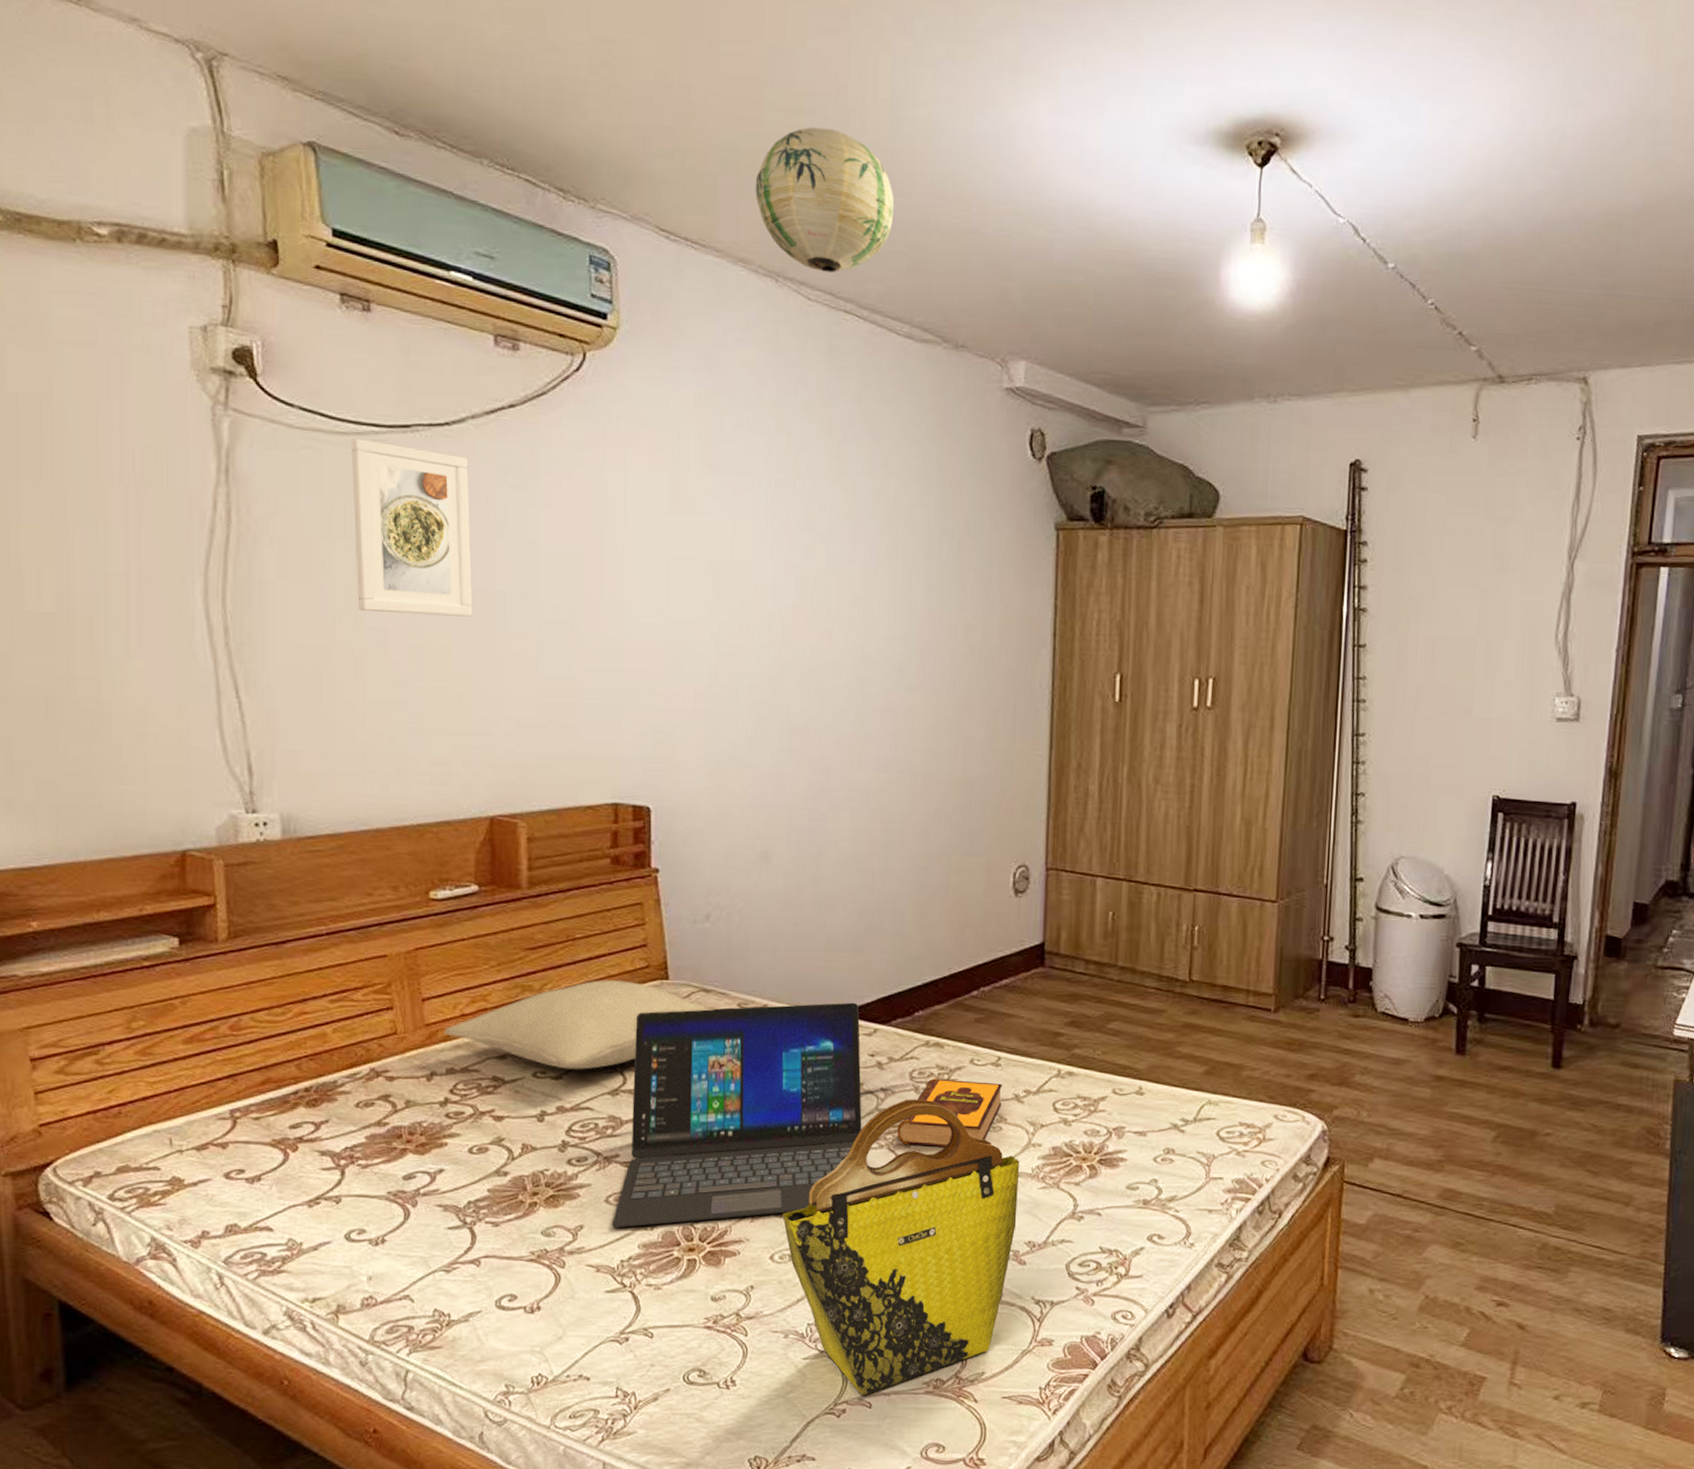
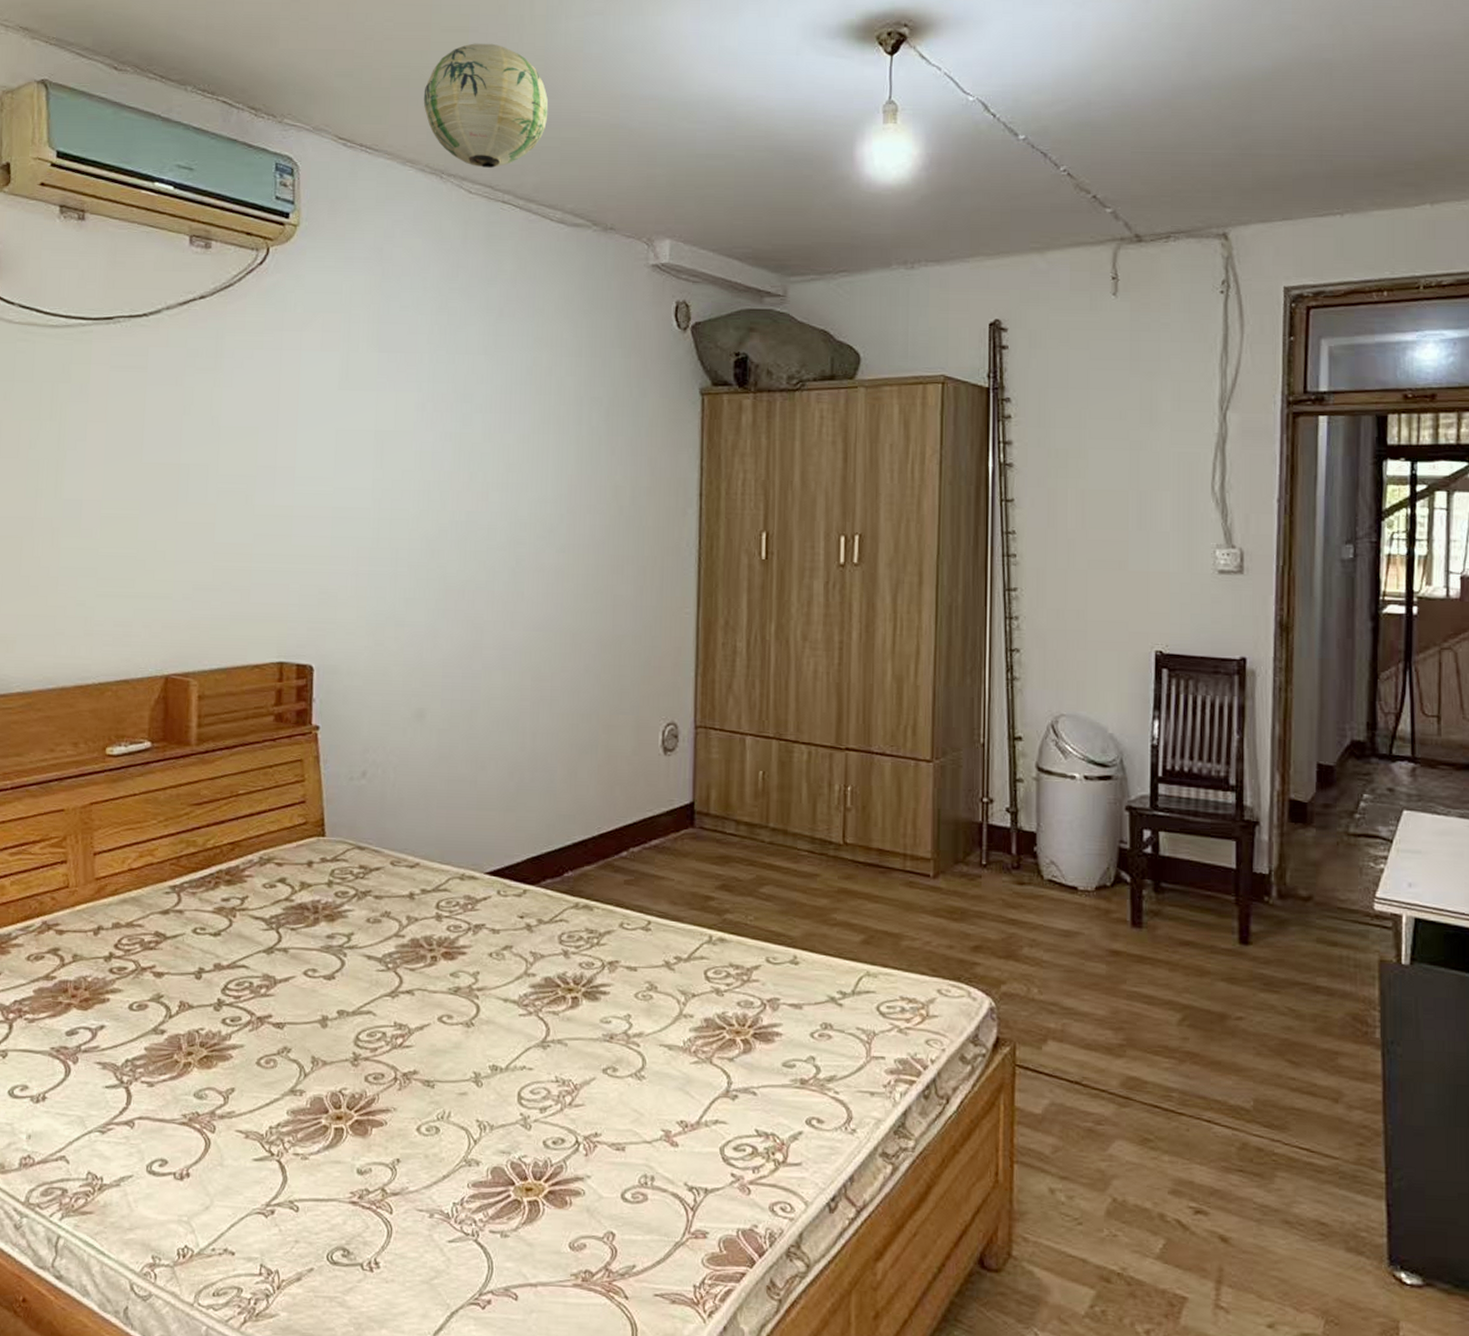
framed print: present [351,437,473,617] -> none [58,330,162,488]
pillow: present [444,979,716,1070] -> none [112,835,369,927]
laptop: present [611,1002,862,1228] -> none [262,861,511,1092]
tote bag: present [782,1099,1020,1396] -> none [430,963,671,1286]
hardback book: present [897,1078,1002,1147] -> none [545,942,652,1015]

